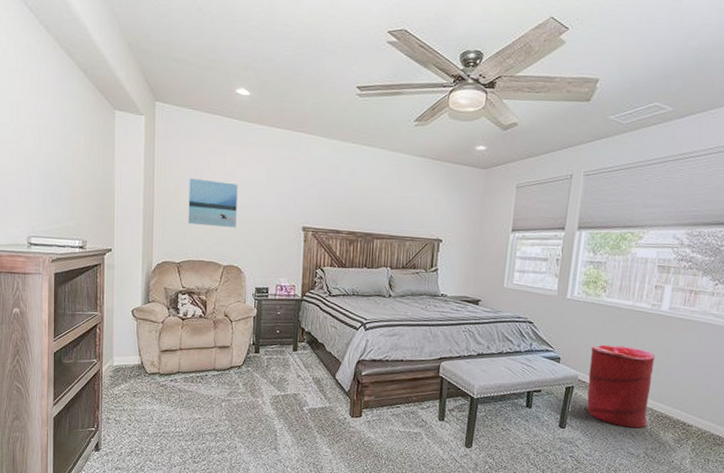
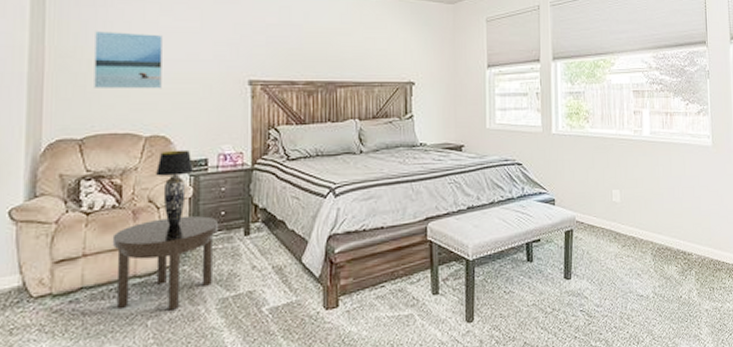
side table: none [199,329,275,398] -> present [112,215,219,311]
table lamp: none [229,278,258,337] -> present [155,149,195,226]
laundry hamper: present [587,344,656,429] -> none [584,177,650,268]

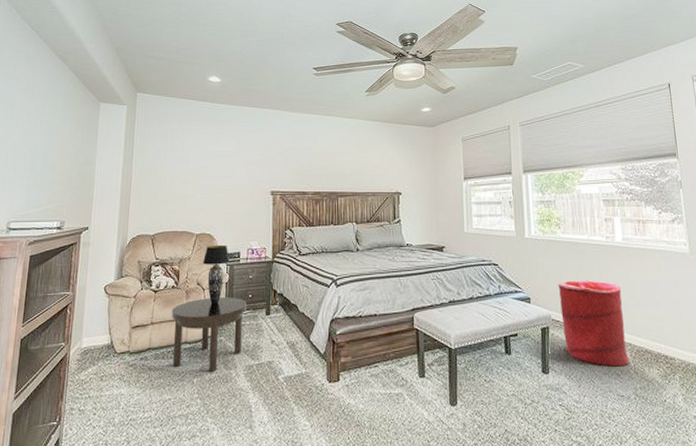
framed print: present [94,31,162,90] -> none [163,155,210,198]
laundry hamper: none [584,177,650,268] -> present [558,280,630,367]

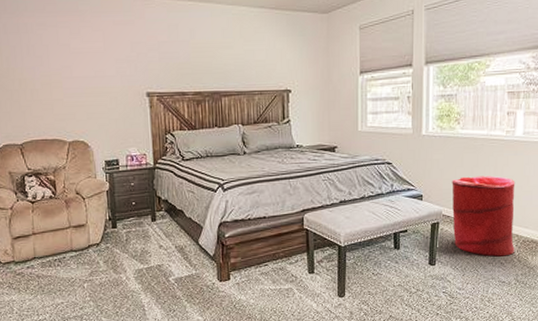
side table: present [171,296,248,372] -> none [52,205,132,277]
table lamp: present [202,245,230,304] -> none [79,152,109,213]

